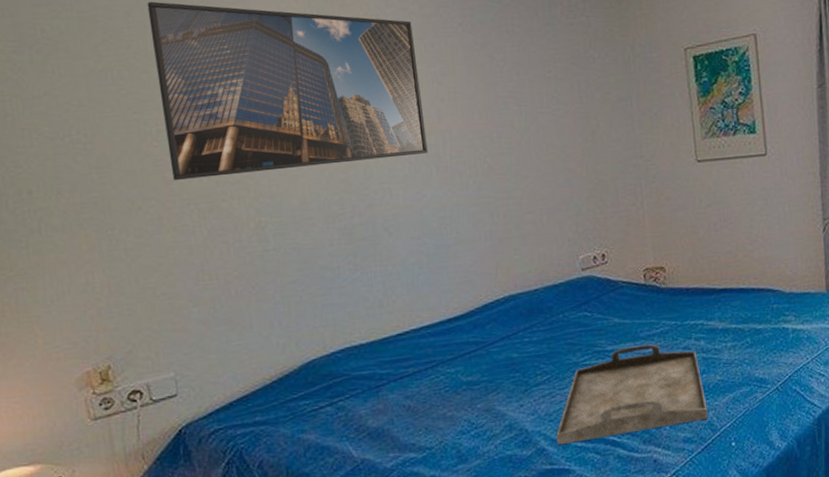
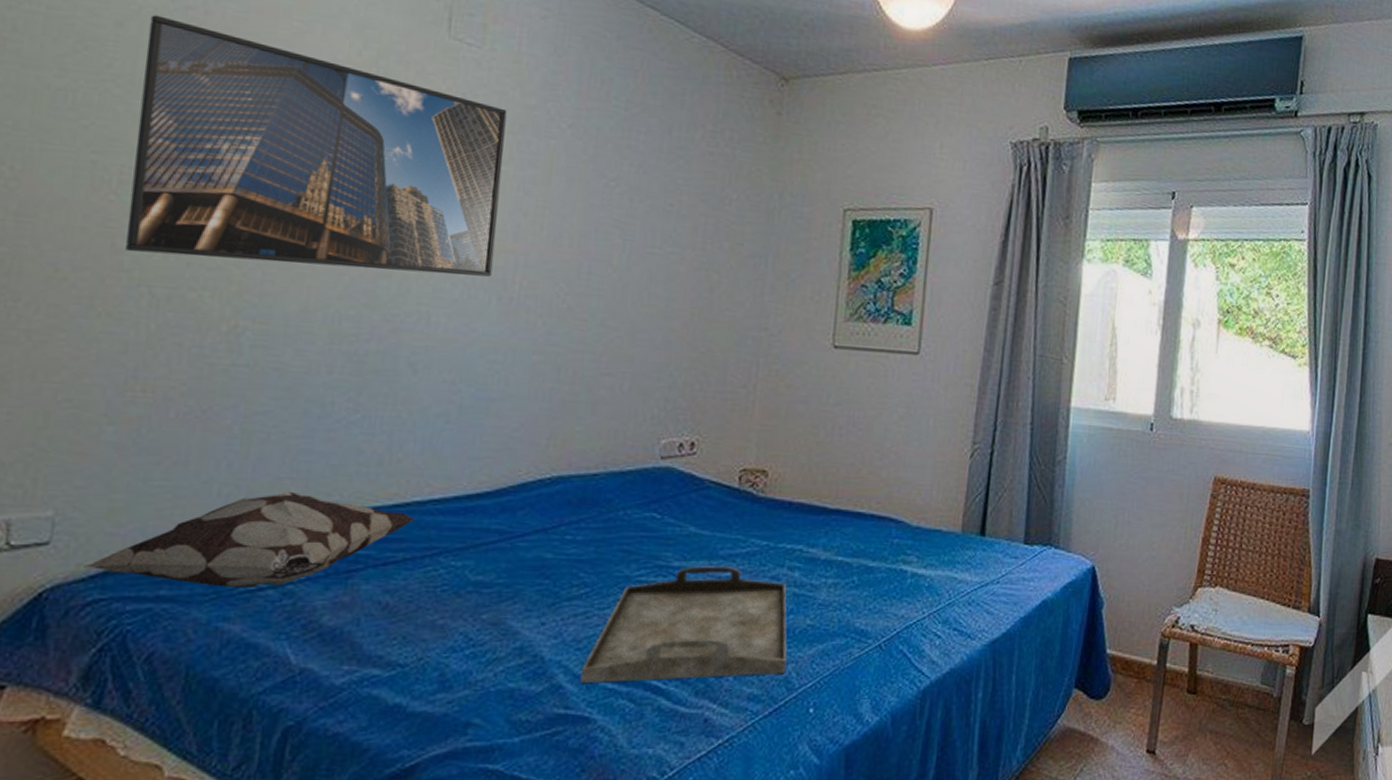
decorative pillow: none [203,335,415,410] -> present [84,491,415,588]

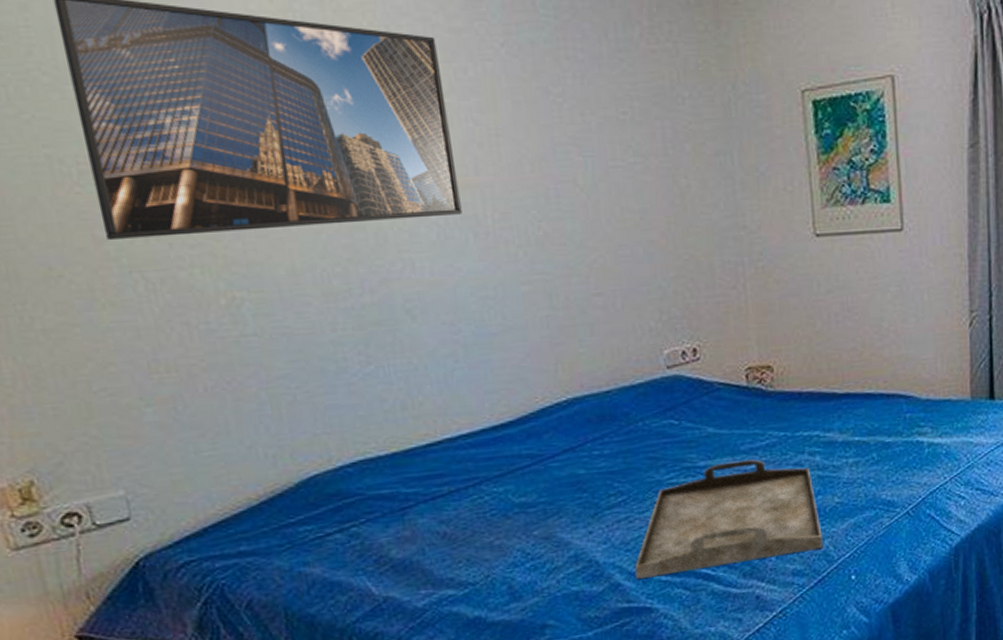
decorative pillow: present [84,491,415,588] -> none [167,444,450,537]

